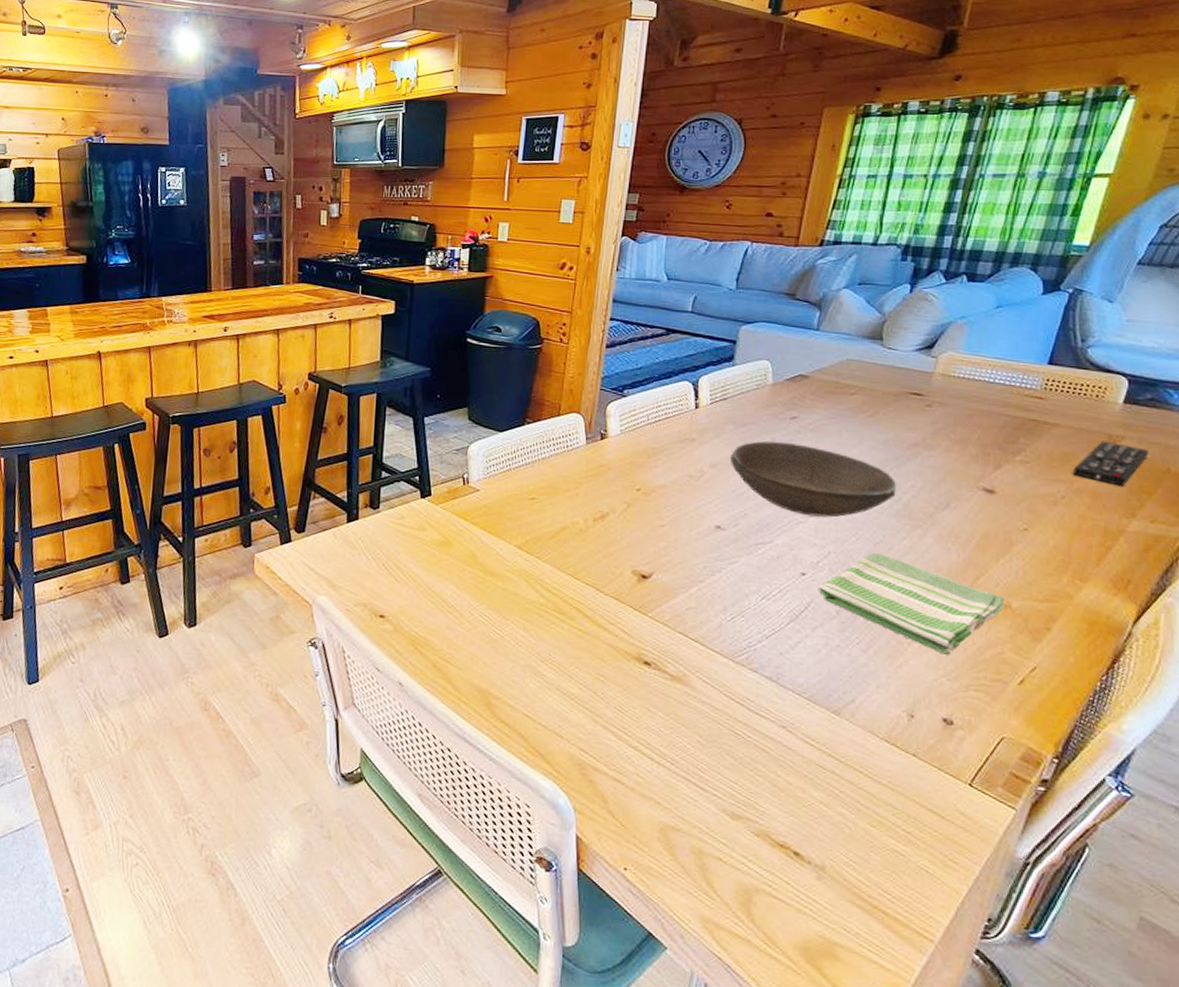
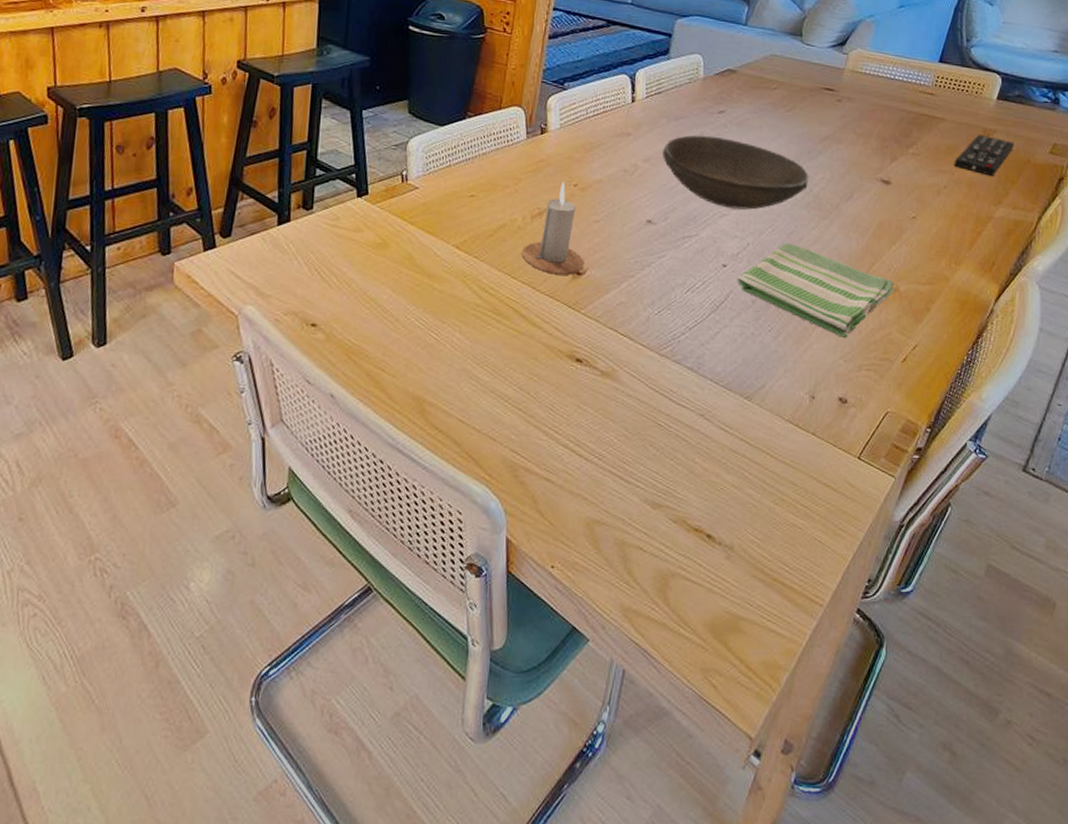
candle: none [585,487,650,578] -> present [522,182,584,275]

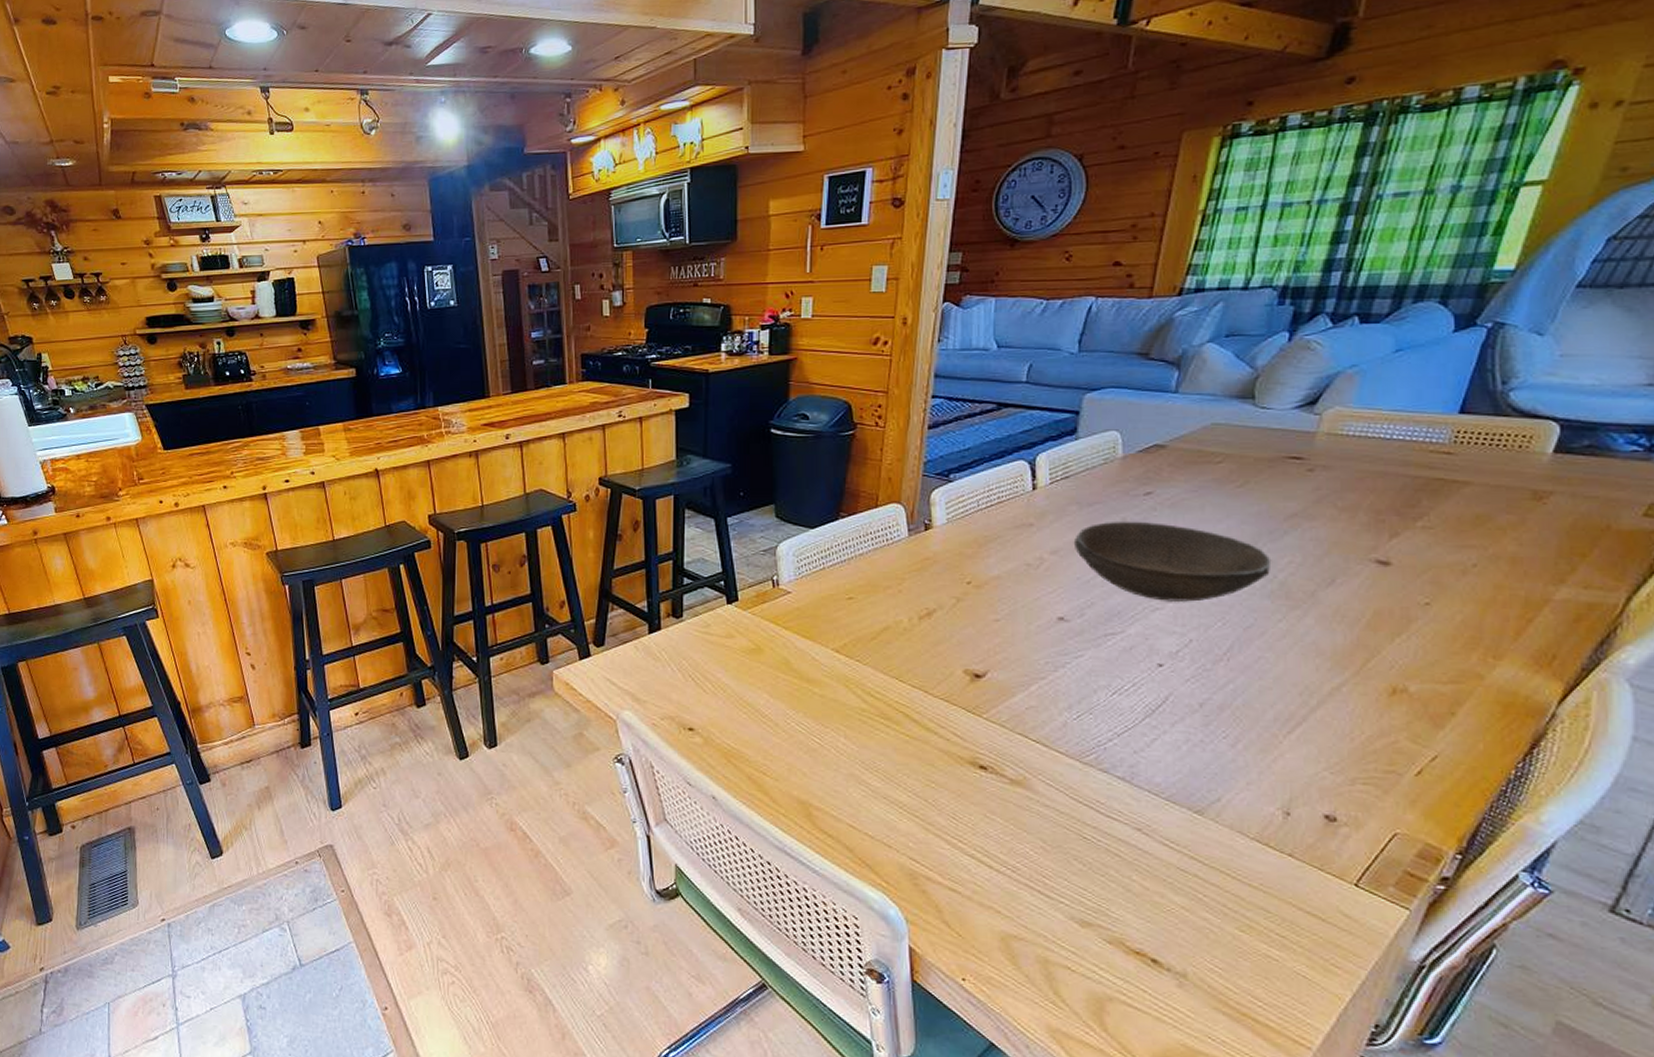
candle: present [522,182,584,275] -> none [910,580,984,678]
dish towel: present [737,242,895,338] -> none [1177,638,1401,746]
remote control: present [953,134,1015,176] -> none [1486,498,1584,549]

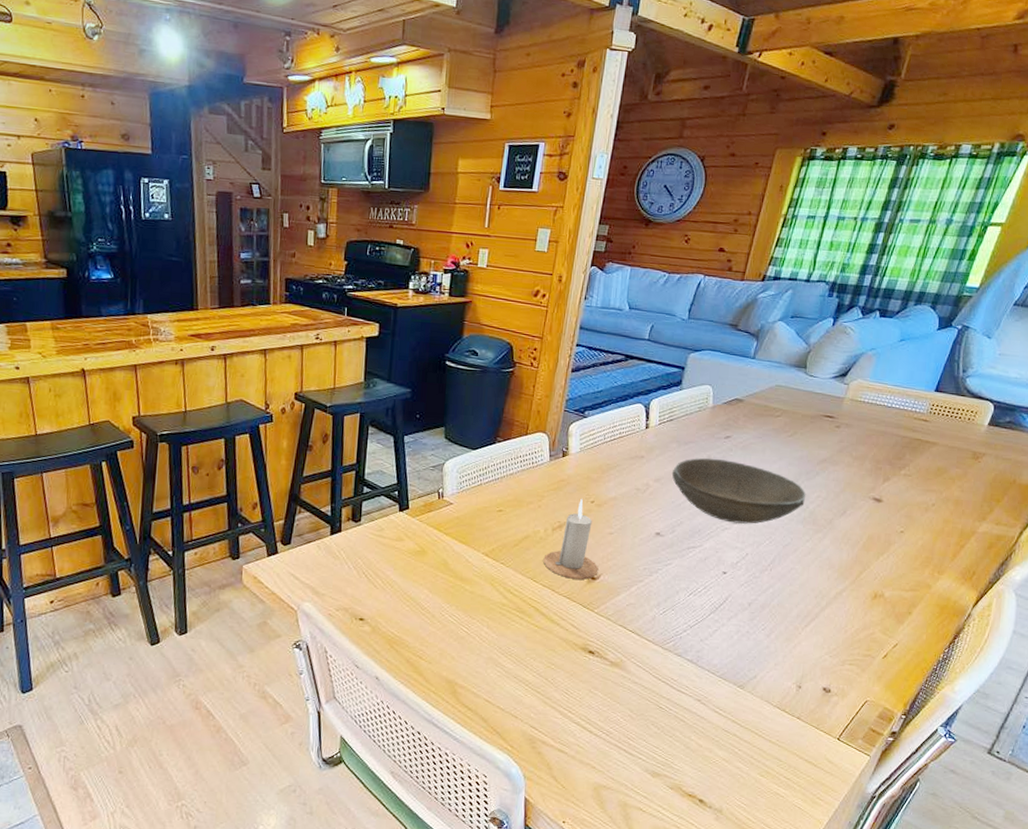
candle: none [910,580,984,678] -> present [543,499,599,580]

